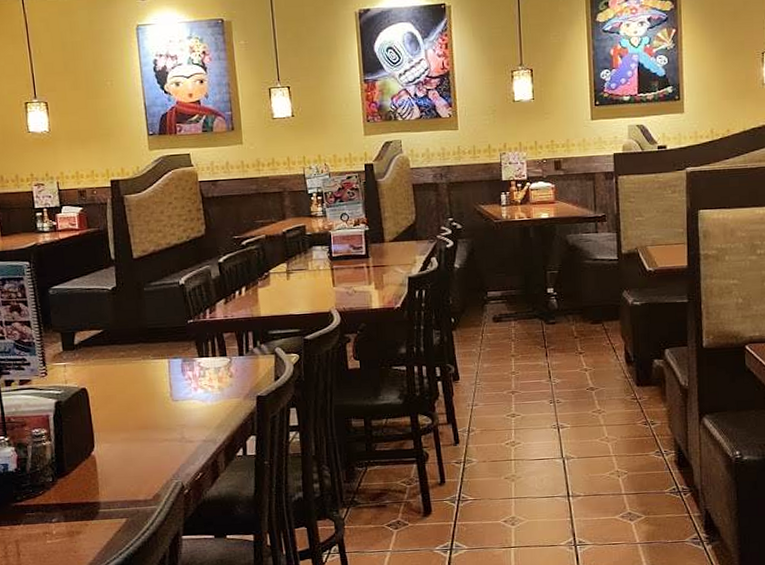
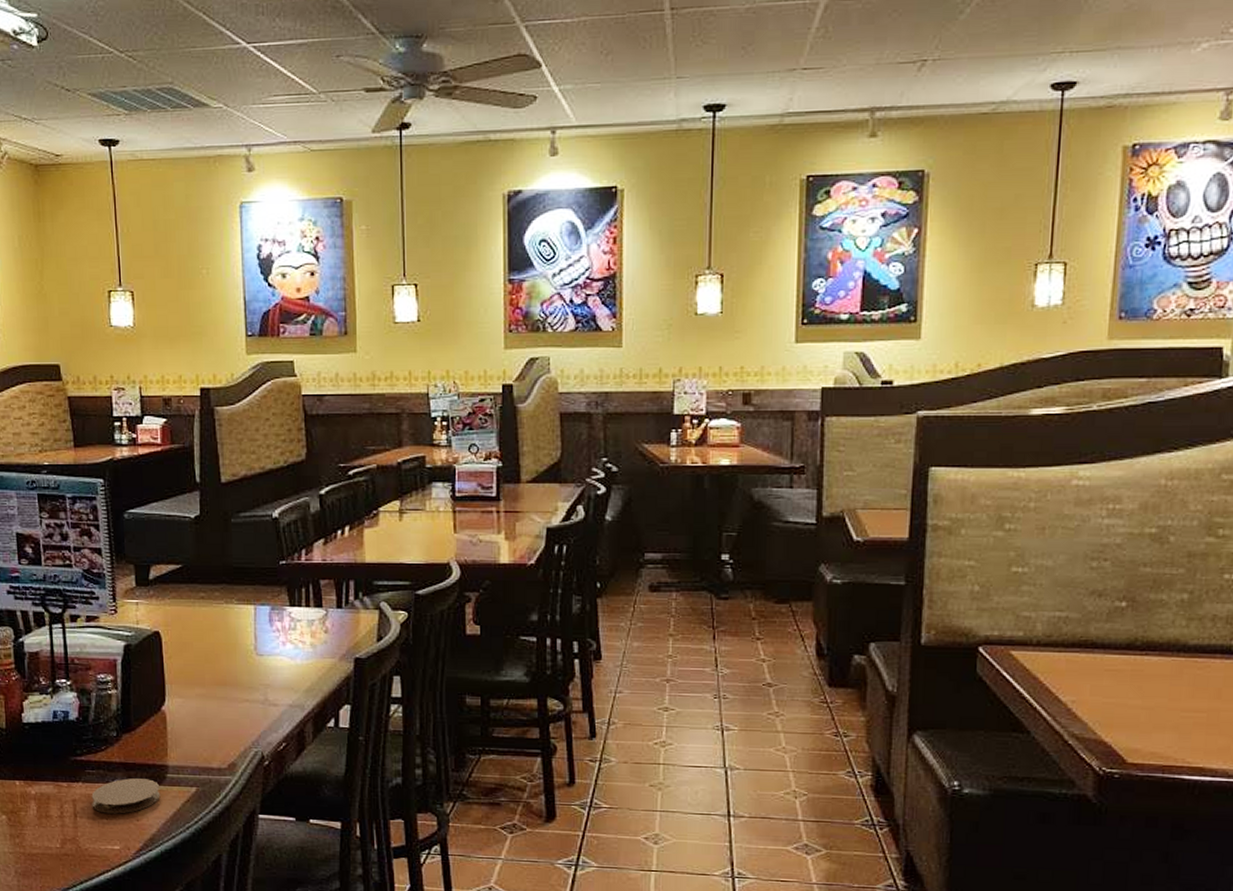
coaster: none [32,515,95,549] -> present [91,778,161,814]

